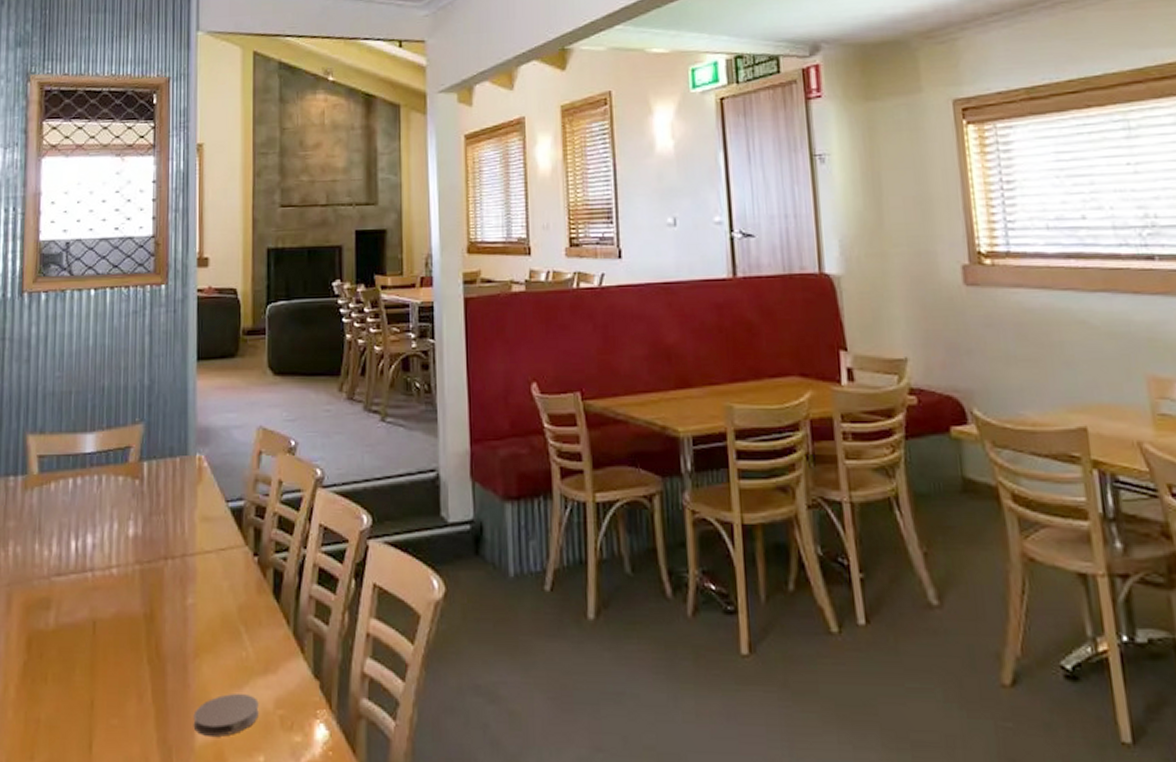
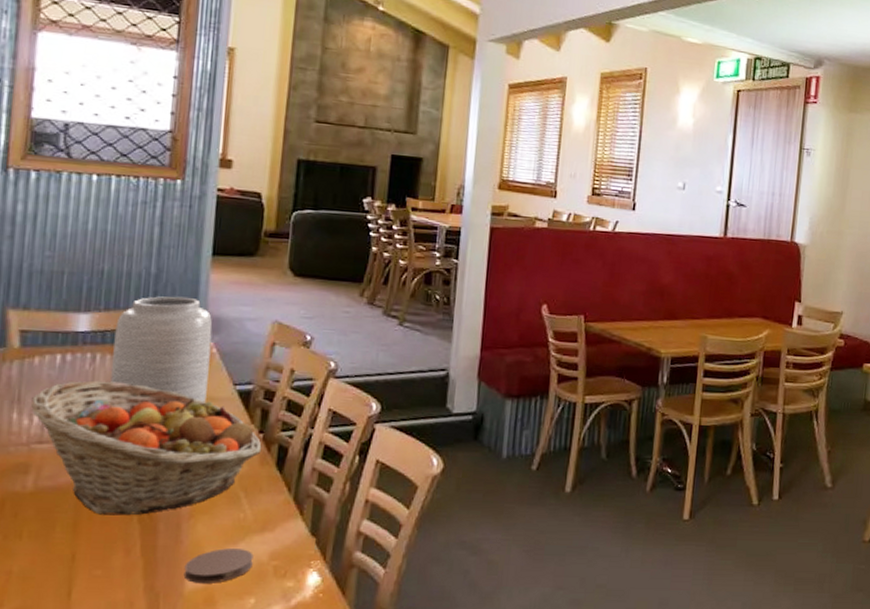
fruit basket: none [50,504,258,656] -> present [31,380,262,516]
vase: none [116,407,203,523] -> present [111,296,213,402]

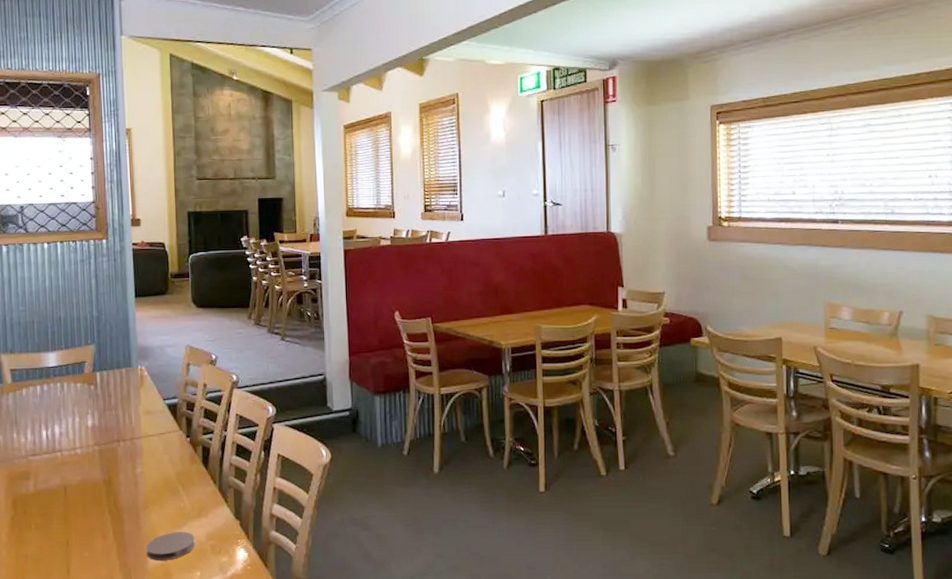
fruit basket: present [31,380,262,516] -> none [25,404,190,509]
vase: present [111,296,213,402] -> none [74,332,145,415]

